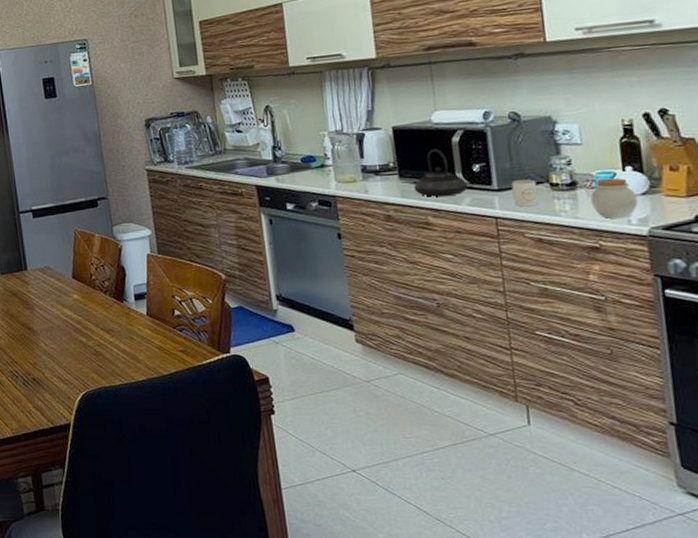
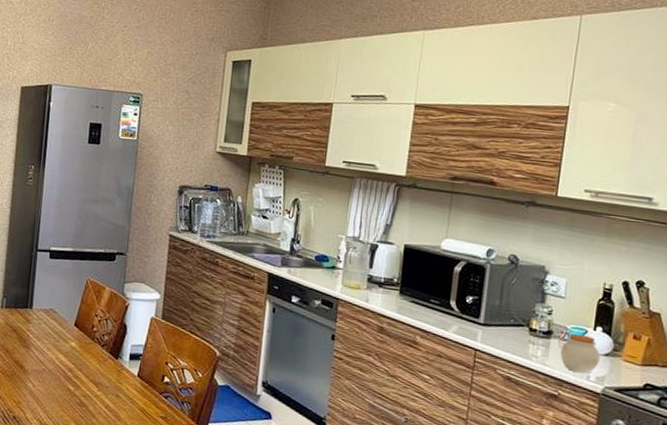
teapot: present [414,149,467,197] -> none [410,273,457,321]
mug: present [511,179,548,207] -> none [494,318,526,346]

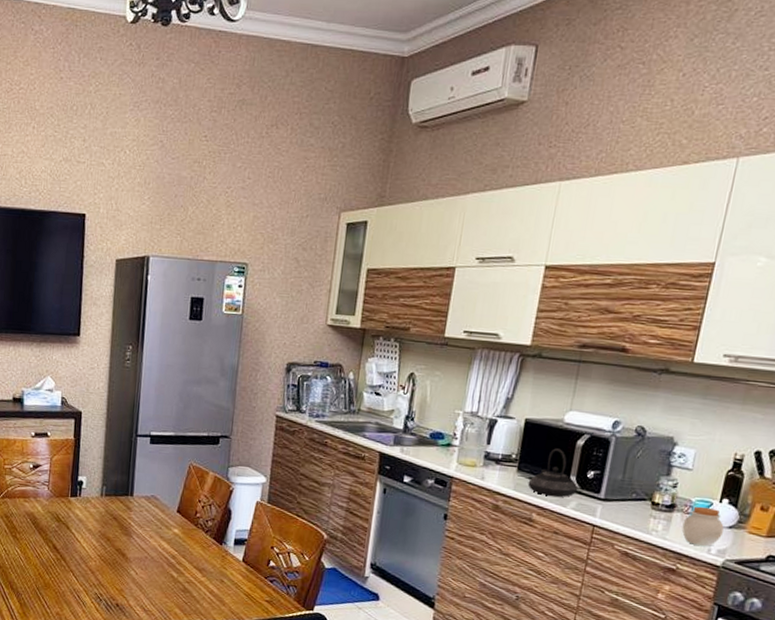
teapot: none [410,273,457,321] -> present [527,448,577,497]

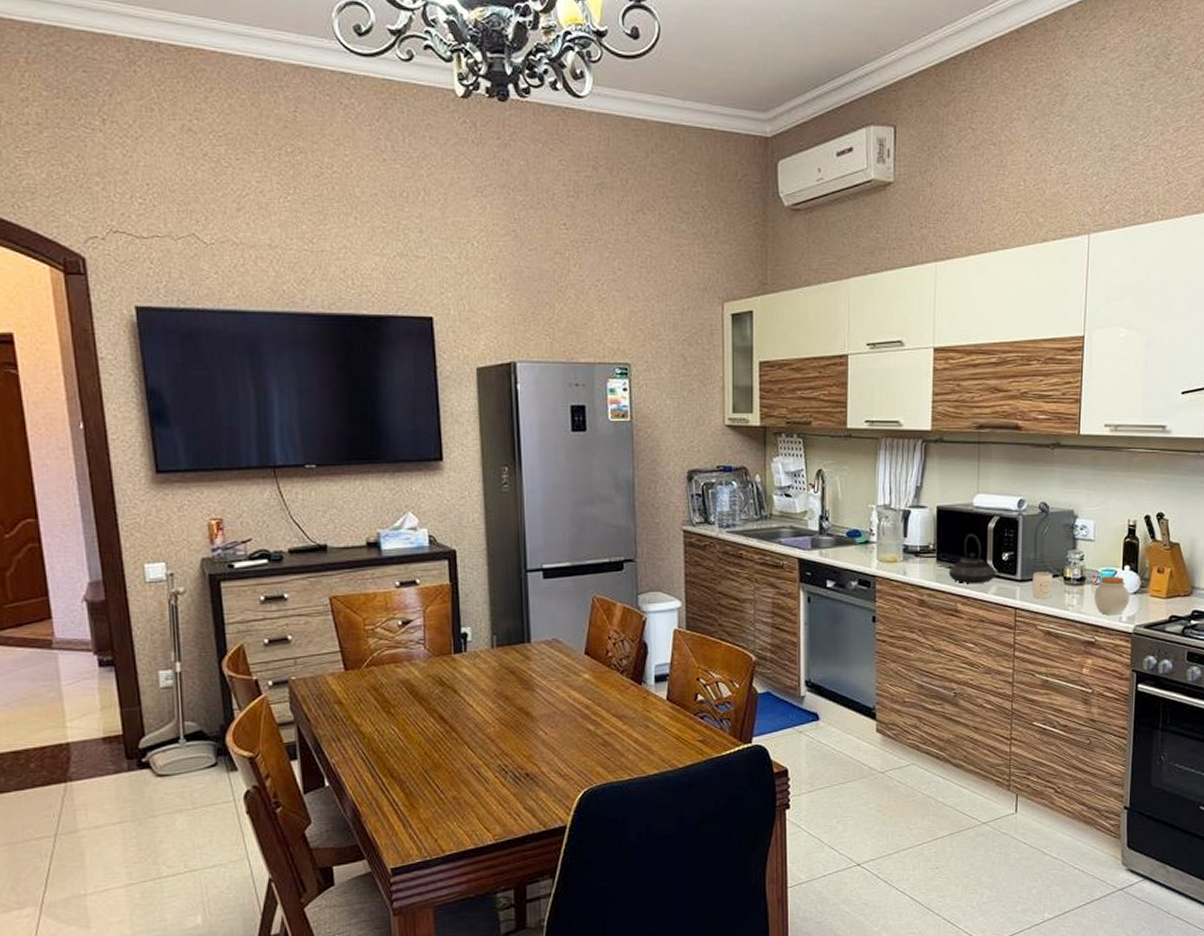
mug: none [614,493,648,521] -> present [1032,572,1061,599]

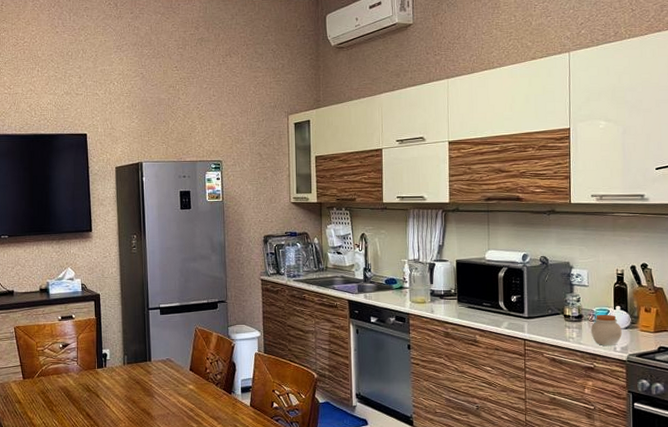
teapot: present [948,533,995,583] -> none [468,281,506,320]
mug: present [1032,572,1061,599] -> none [537,311,562,332]

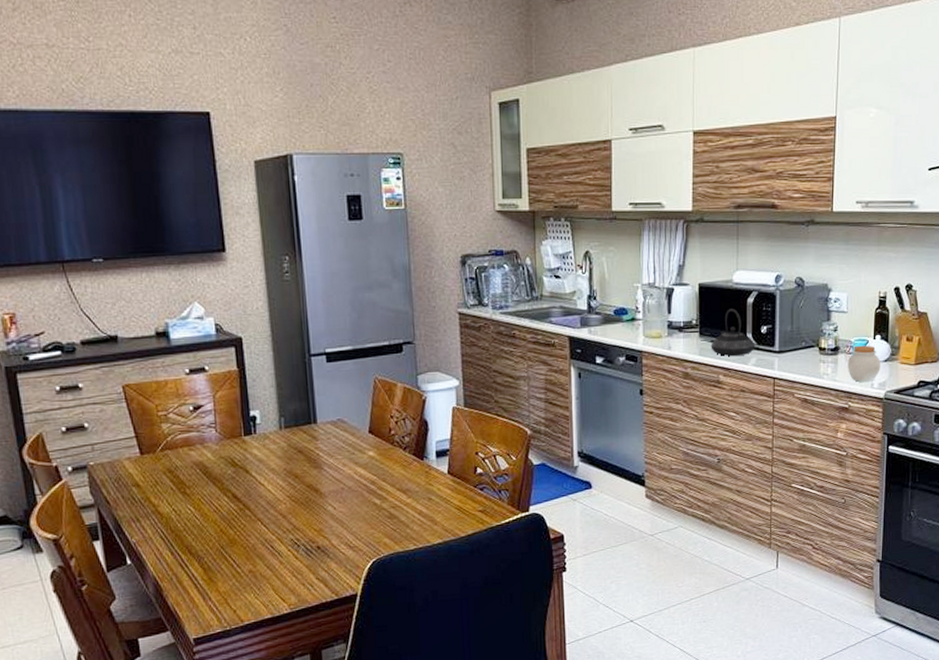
teapot: none [468,281,506,320] -> present [711,308,754,356]

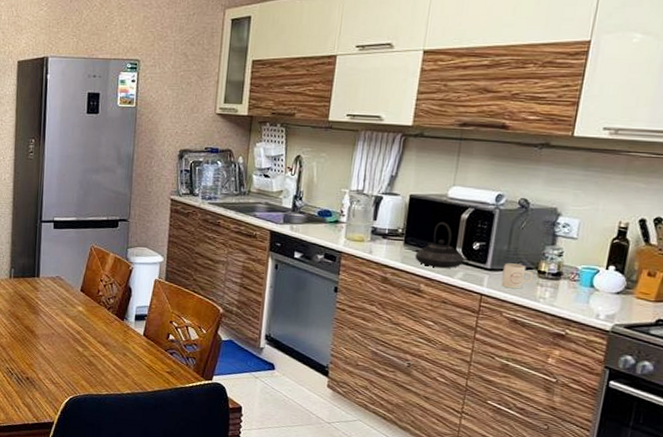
mug: none [790,343,816,369] -> present [501,263,534,289]
jar: present [847,345,880,383] -> none [569,273,611,313]

